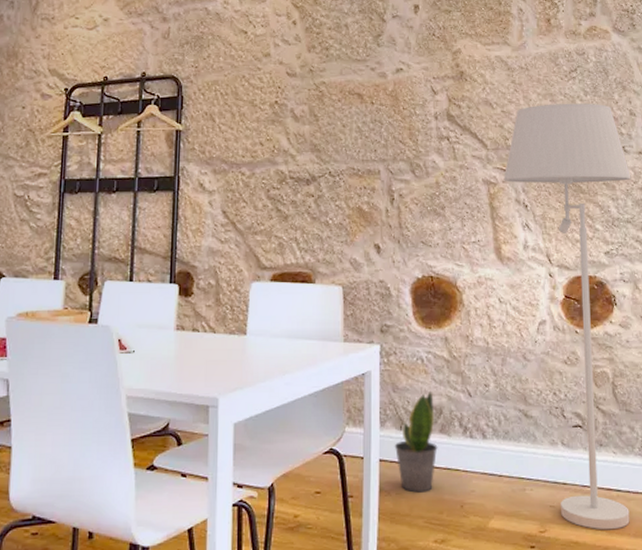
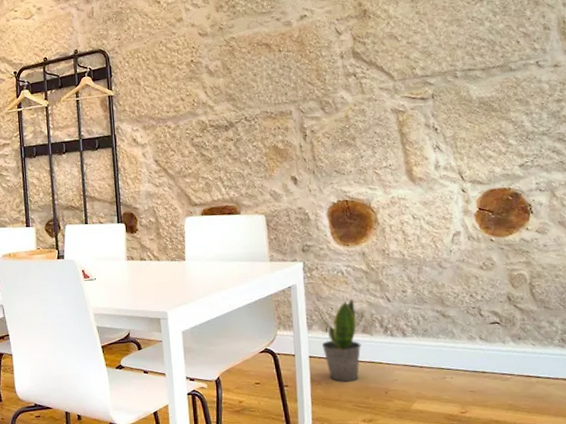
floor lamp: present [503,103,631,530] -> none [412,22,550,411]

